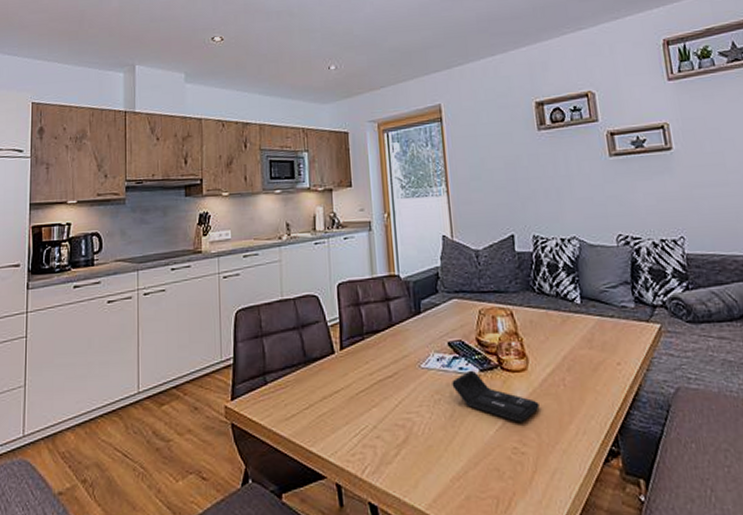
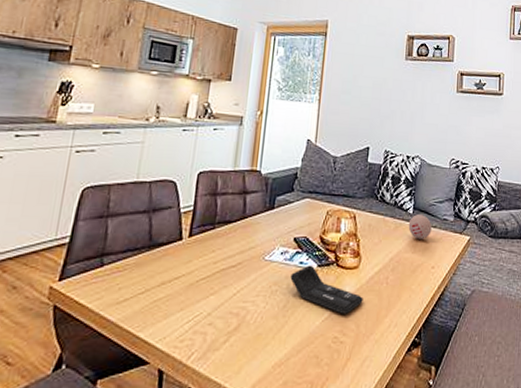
decorative ball: none [577,304,609,333] -> present [408,214,432,240]

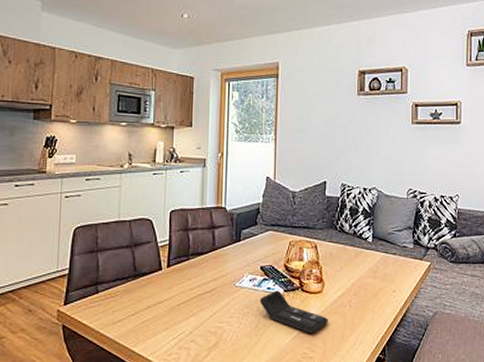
decorative ball: present [408,214,432,240] -> none [368,243,392,266]

